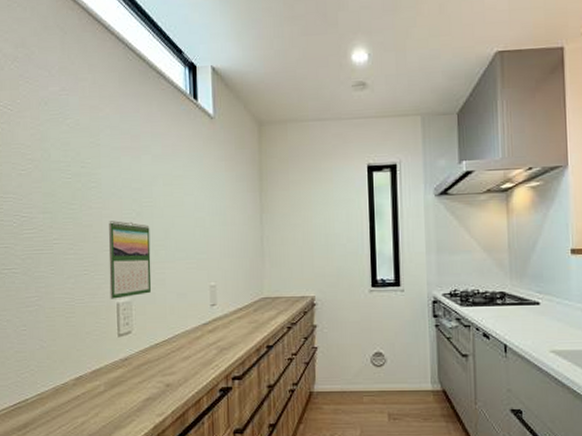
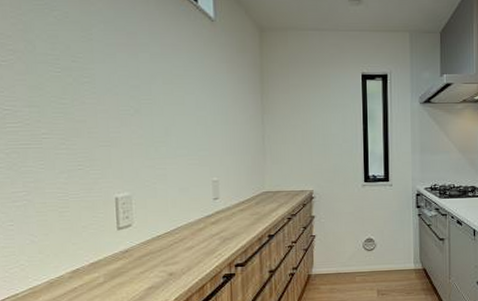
calendar: present [108,220,152,299] -> none [105,117,152,194]

